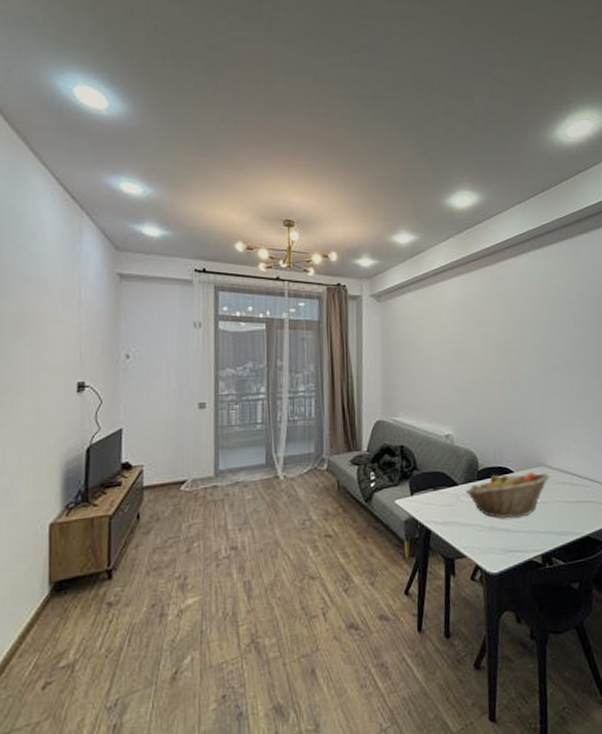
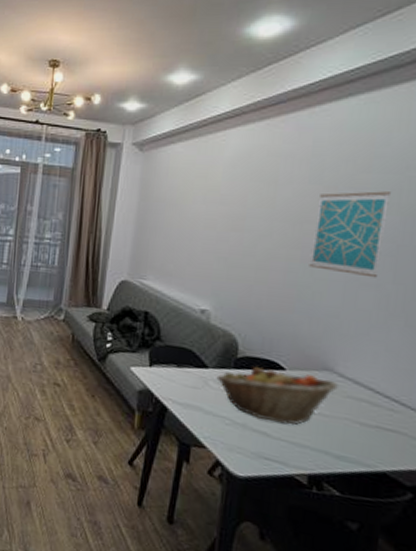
wall art: none [515,322,561,388] -> present [309,191,390,278]

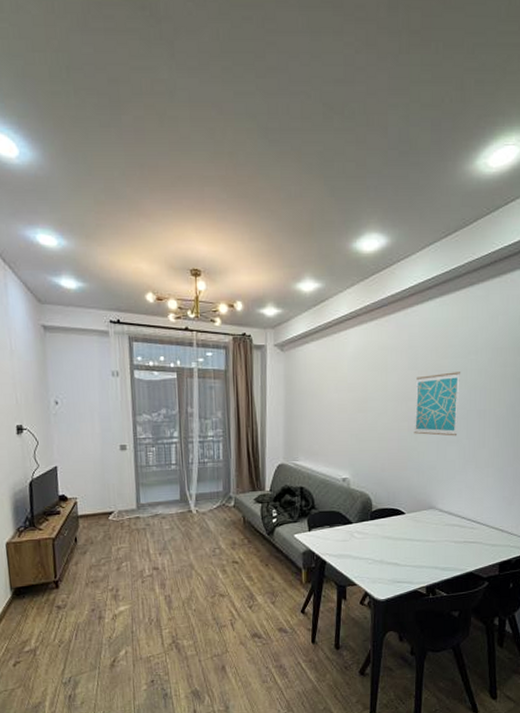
fruit basket: present [216,366,338,426] -> none [359,514,439,554]

